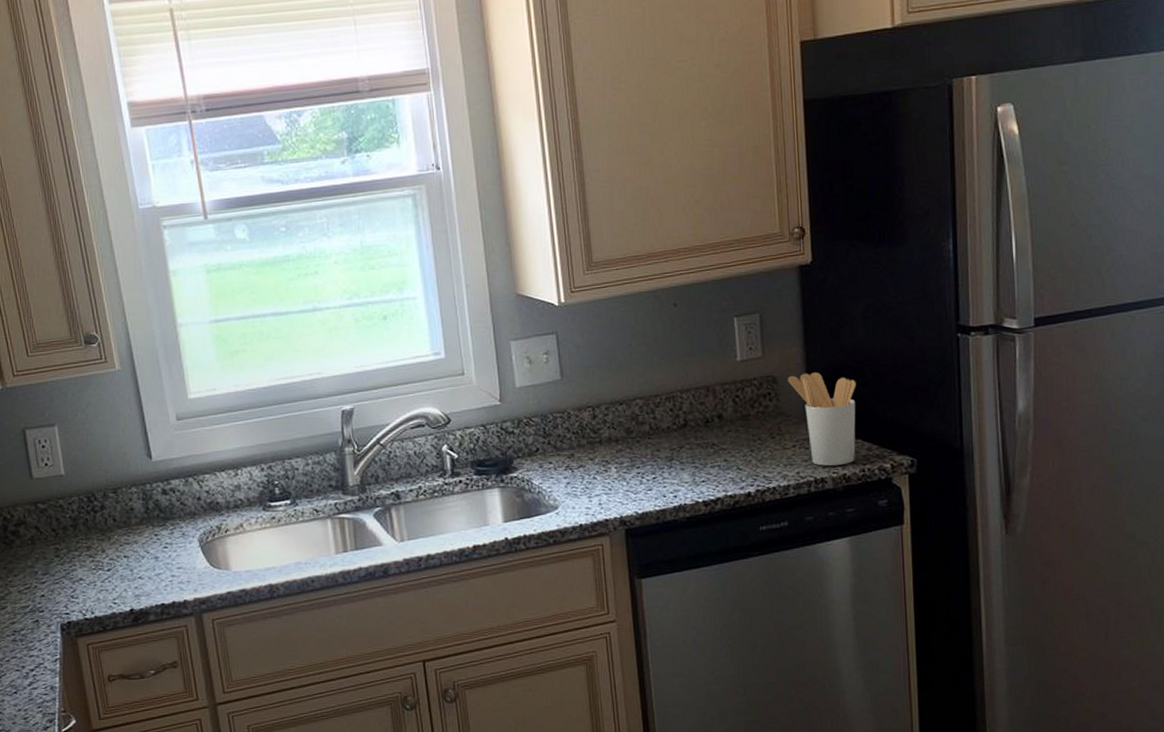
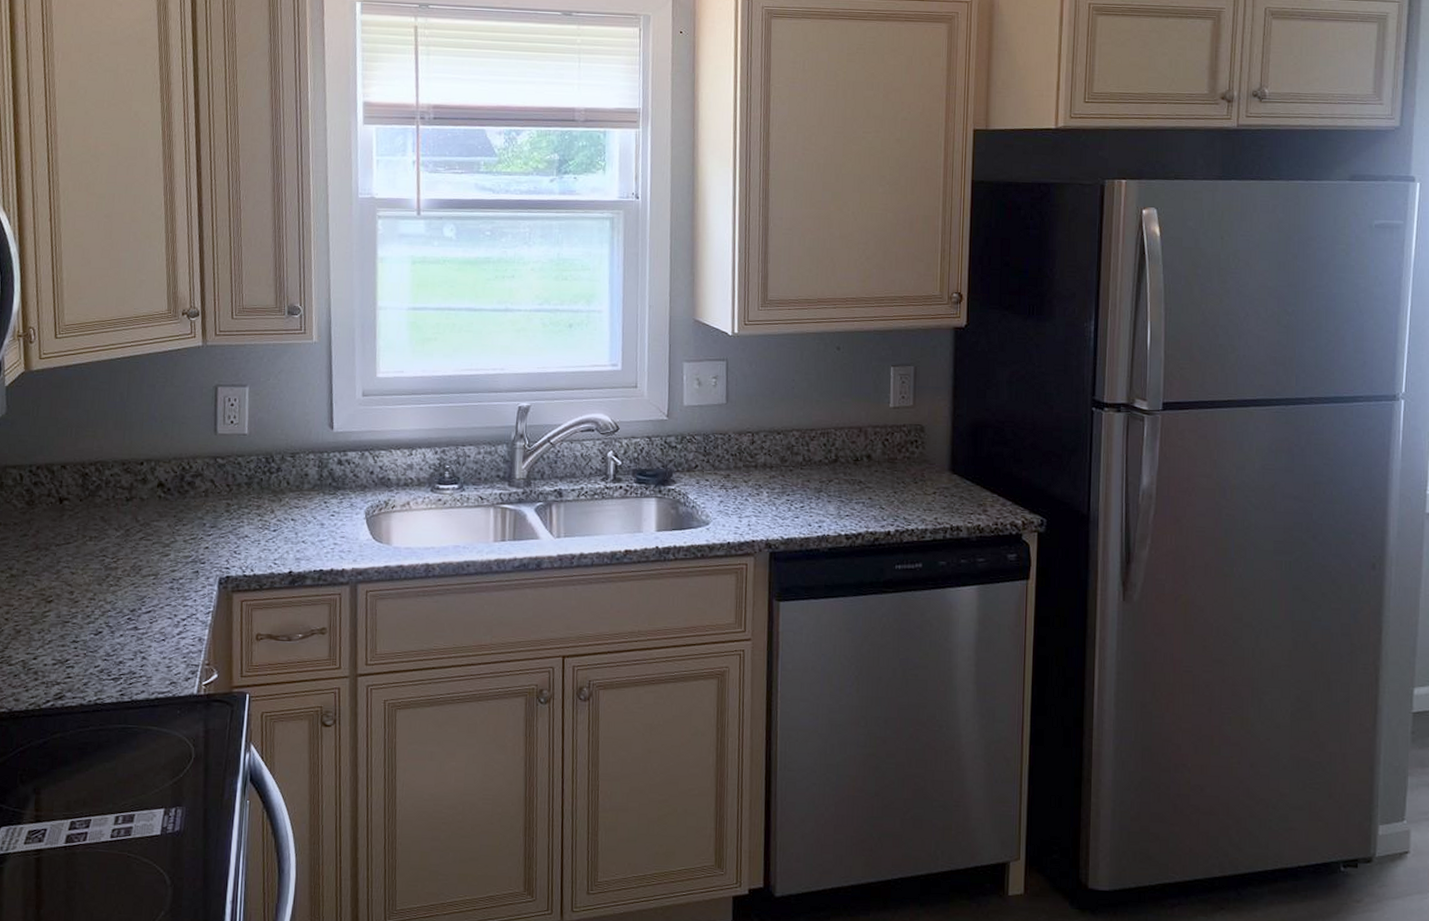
utensil holder: present [788,372,856,466] -> none [934,426,997,516]

